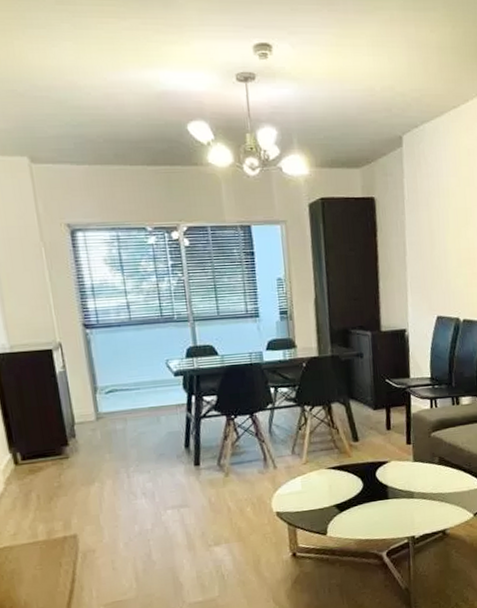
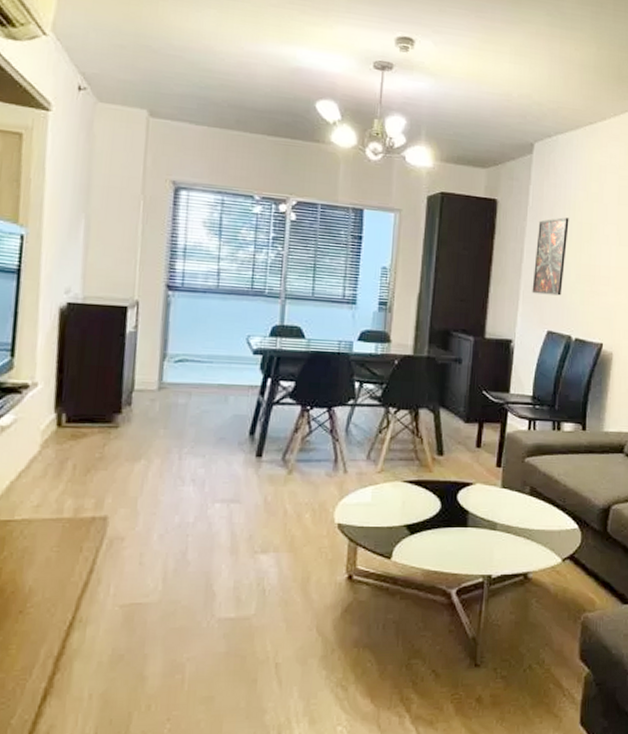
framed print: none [416,206,446,283] -> present [532,217,569,296]

